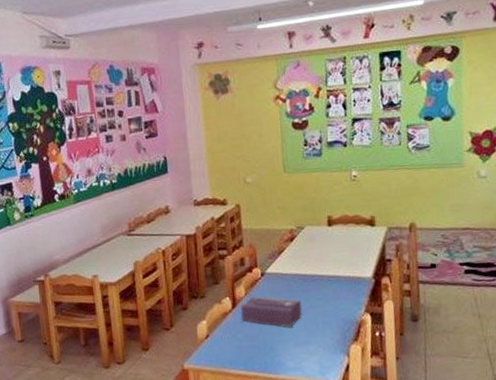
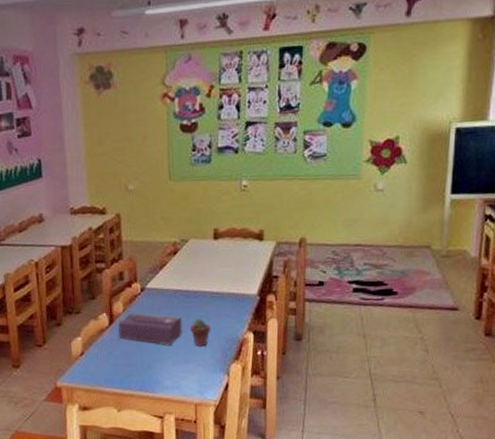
potted succulent: none [309,301,329,329] -> present [189,318,211,347]

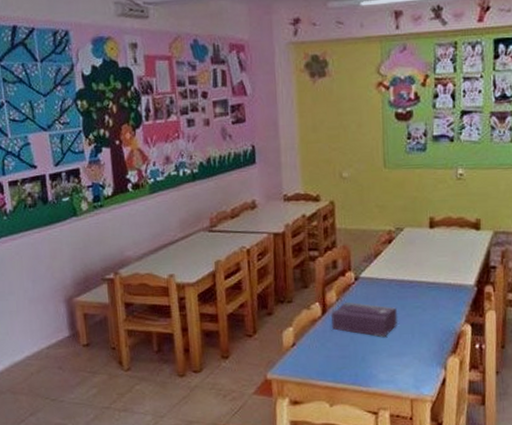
potted succulent: present [189,318,211,347] -> none [405,309,427,339]

